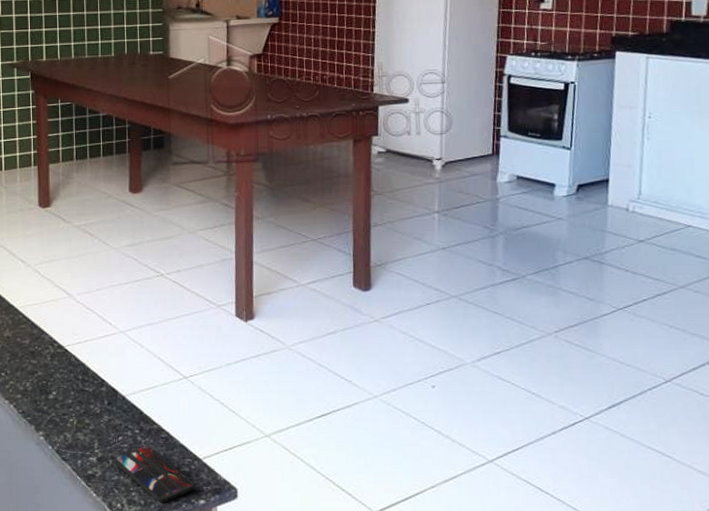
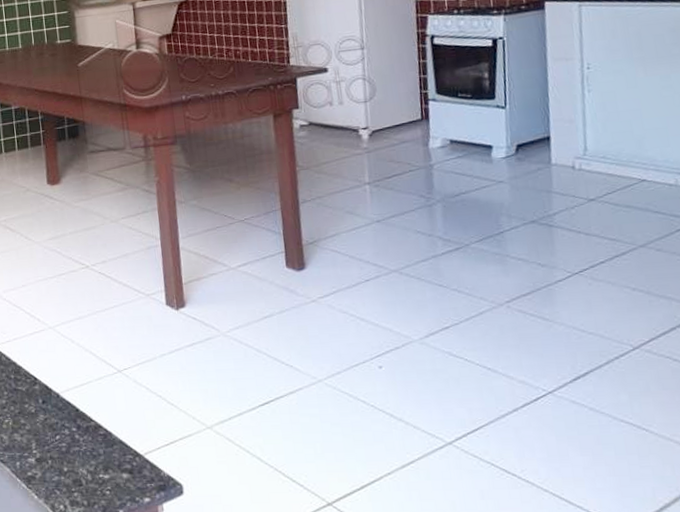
smartphone: present [114,445,196,503] -> none [53,443,139,503]

